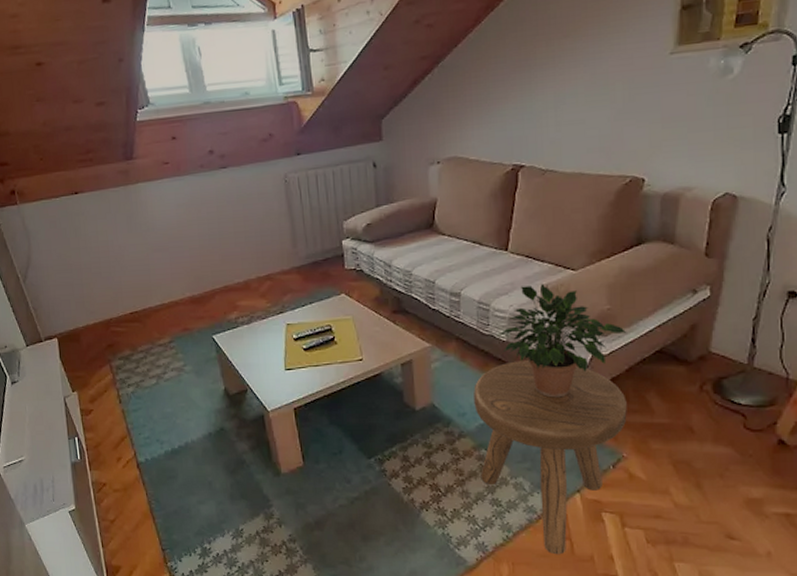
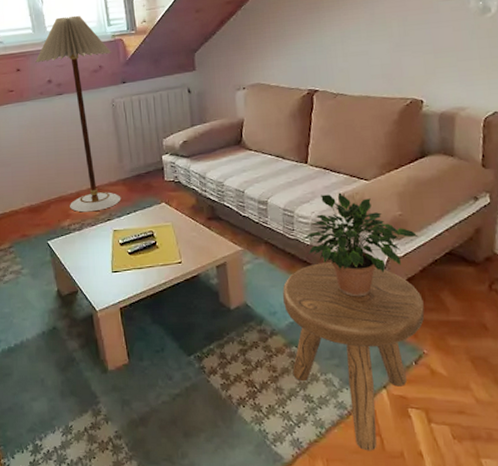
floor lamp: none [194,71,295,304] -> present [35,15,121,212]

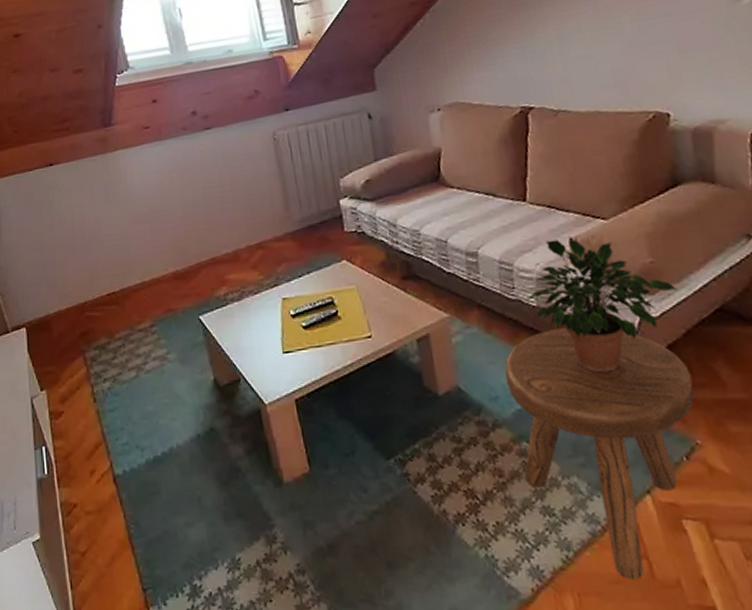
floor lamp: present [35,15,121,212] -> none [175,29,291,277]

